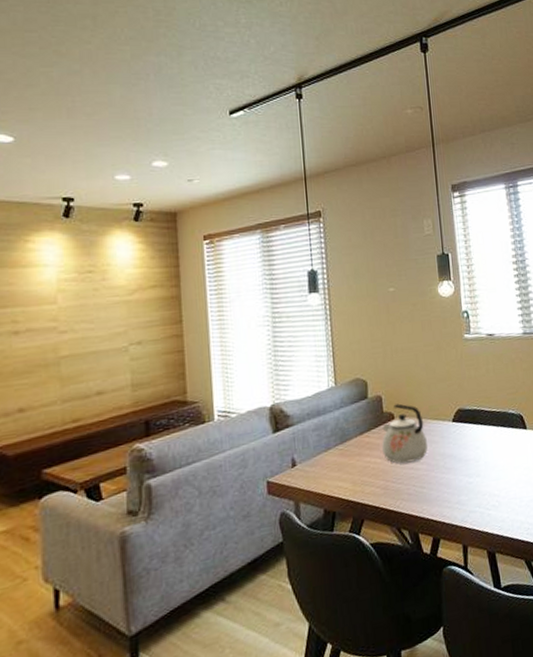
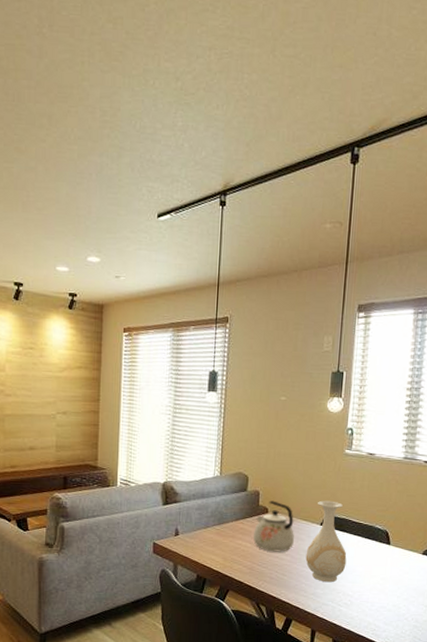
vase: none [442,392,487,486] -> present [305,500,347,583]

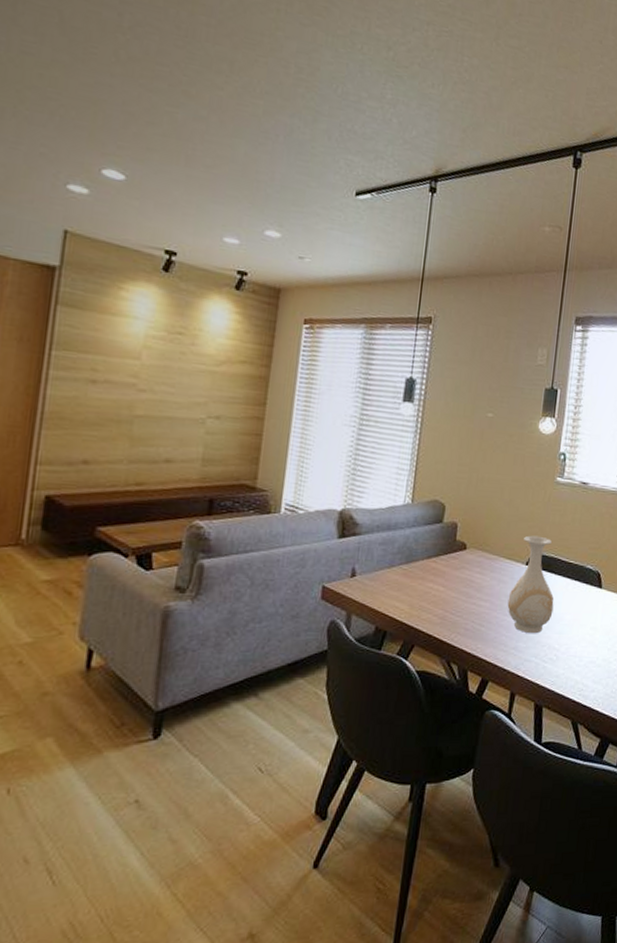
kettle: present [253,500,294,552] -> none [447,534,496,597]

